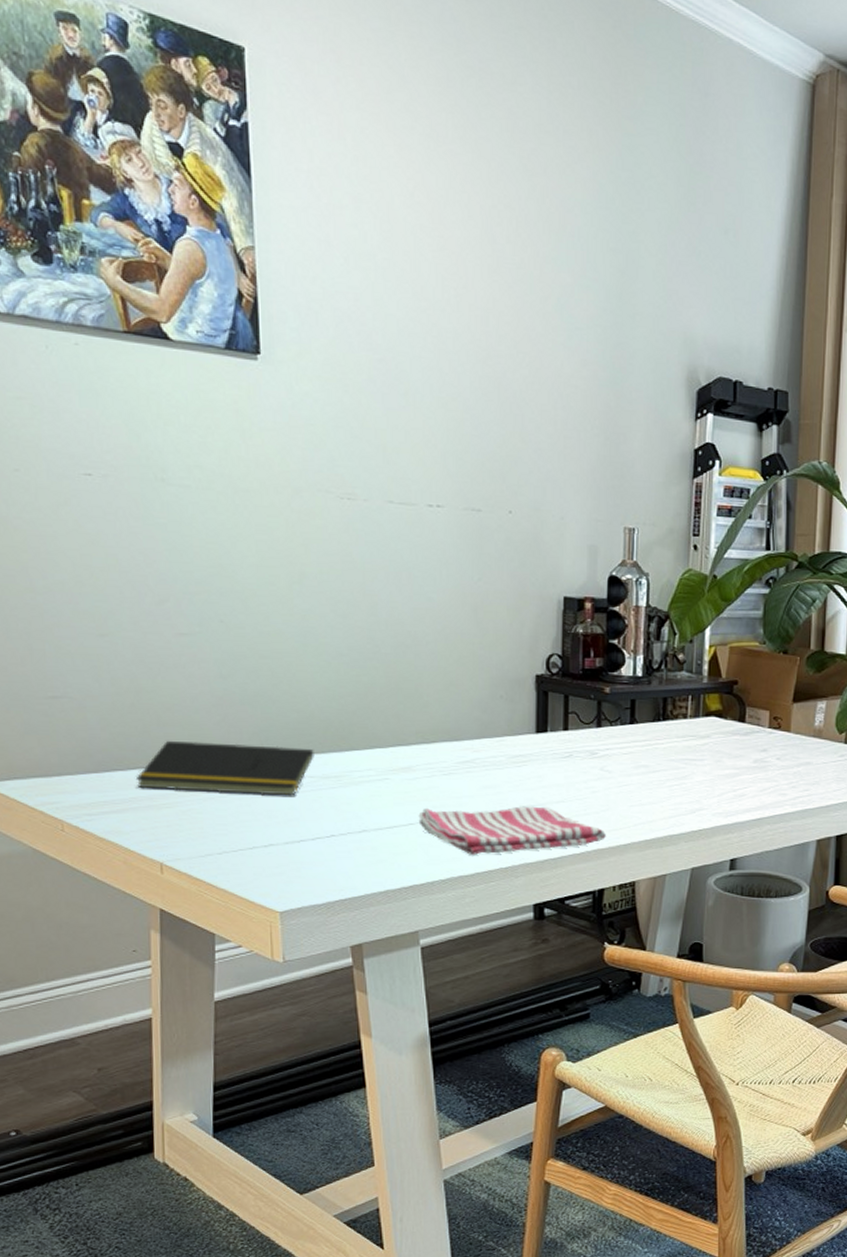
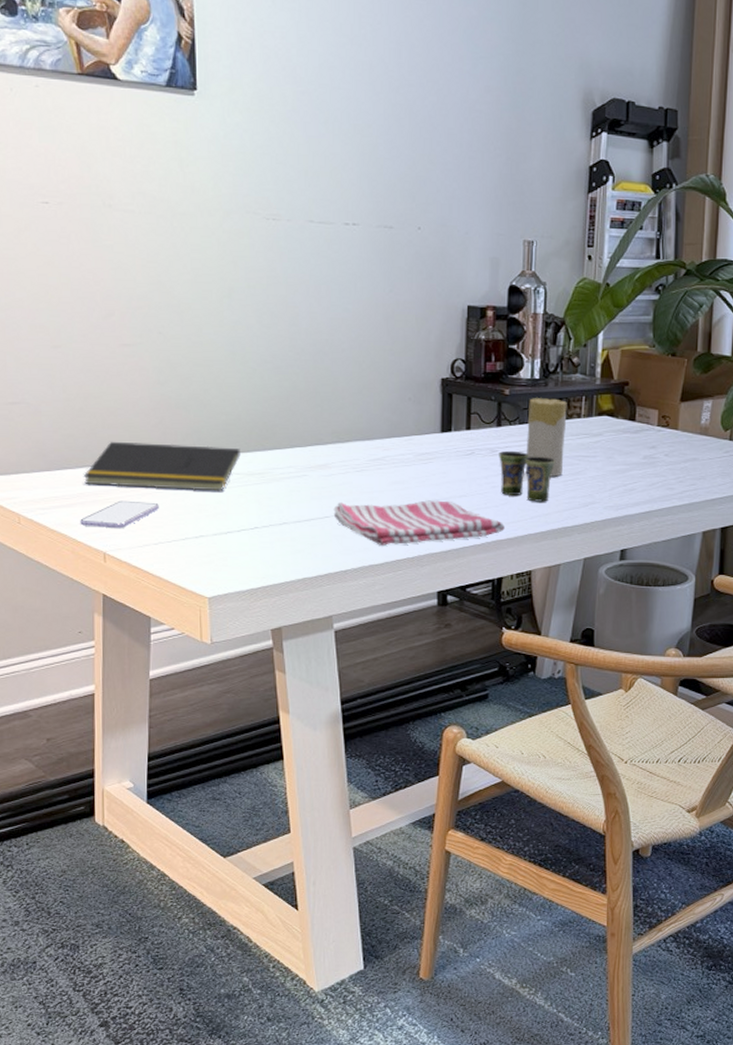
smartphone: none [133,805,223,837] -> present [80,500,159,529]
cup: none [599,753,659,808] -> present [499,450,555,502]
candle: none [628,697,672,781] -> present [525,398,567,477]

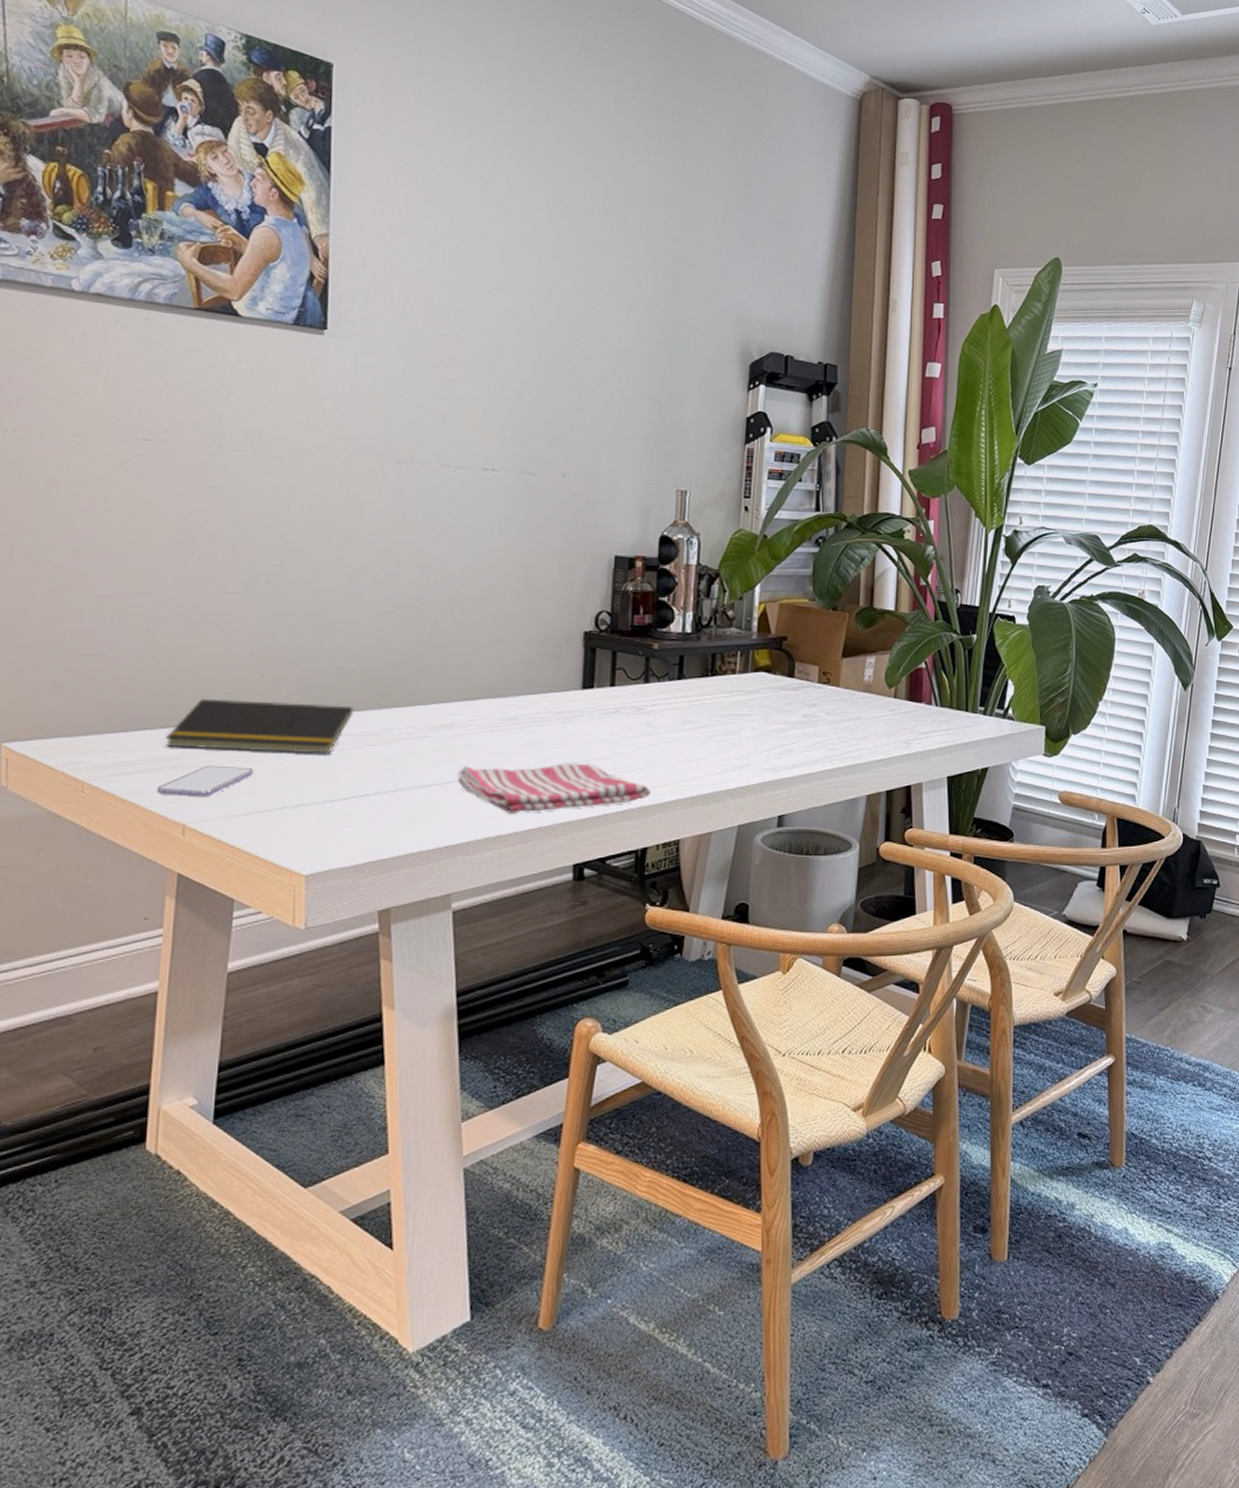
cup: present [499,450,555,502] -> none [645,708,707,764]
candle: present [525,398,567,477] -> none [675,653,721,737]

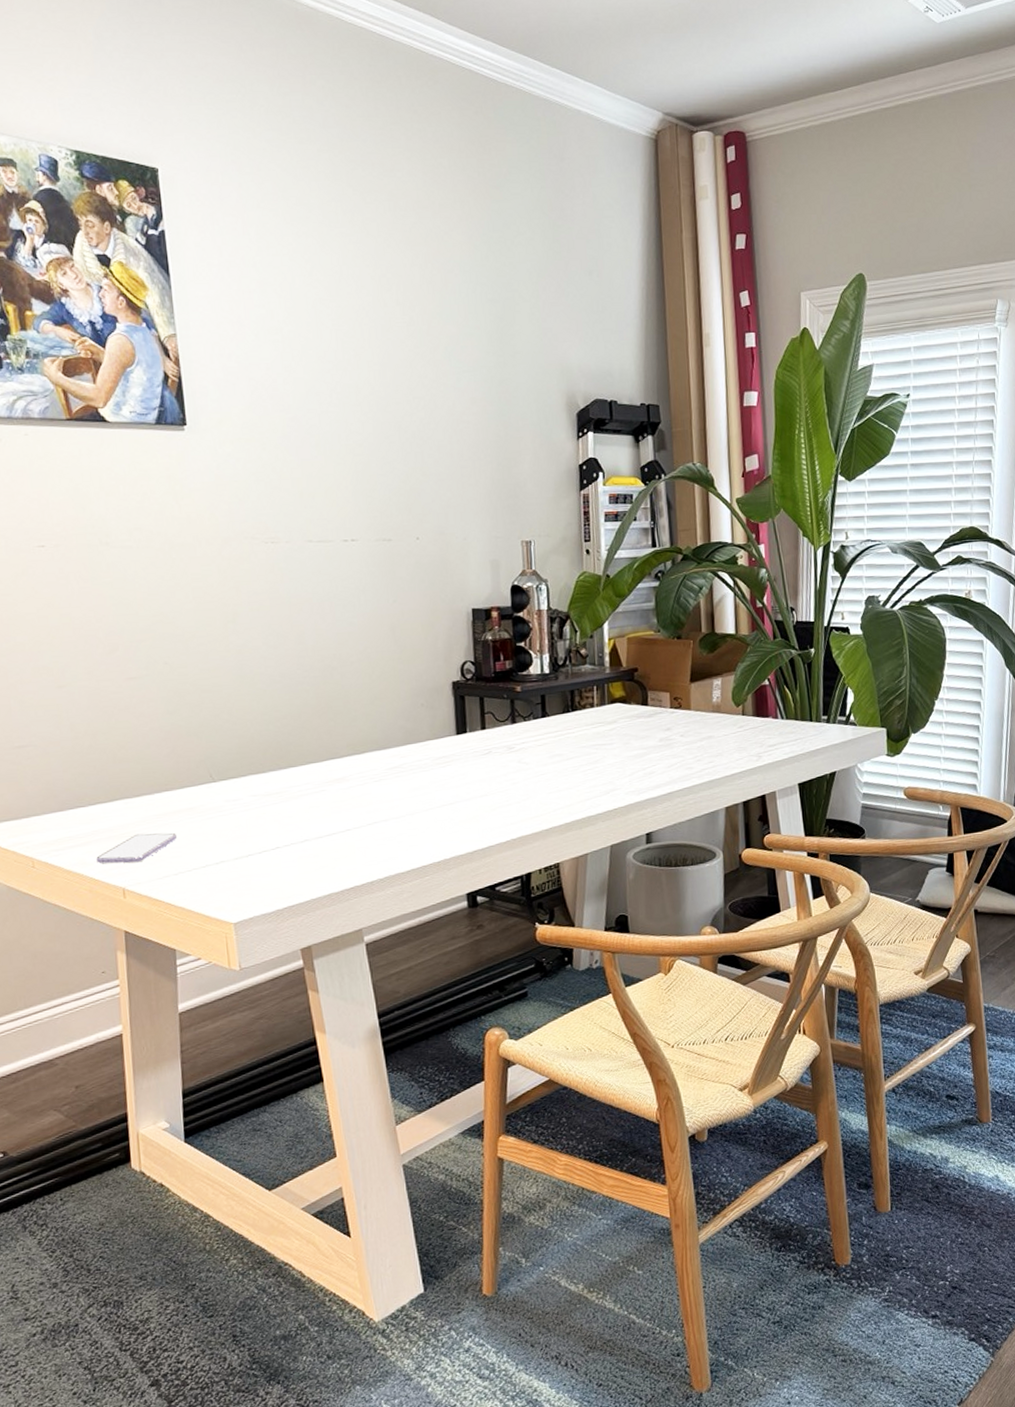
notepad: present [165,698,353,754] -> none [96,770,256,821]
dish towel: present [457,763,651,814] -> none [354,802,529,853]

